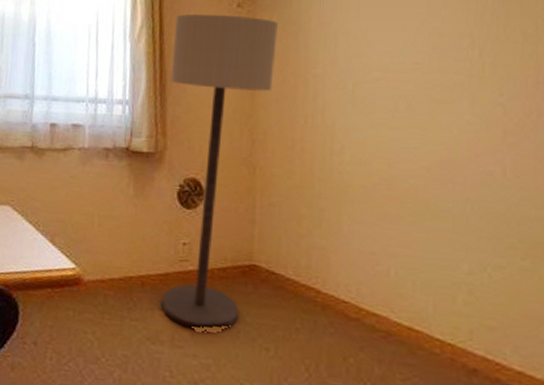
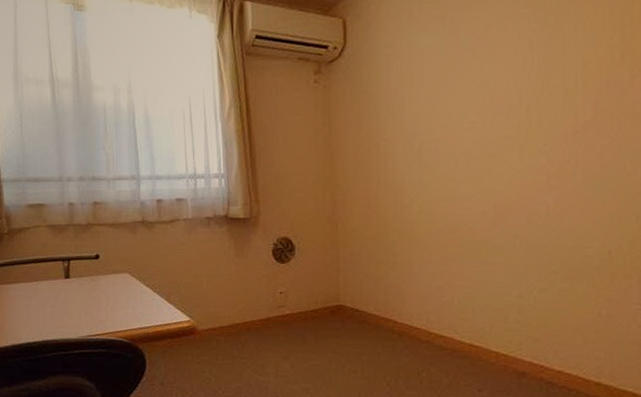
floor lamp: present [162,14,278,331] -> none [259,91,351,362]

